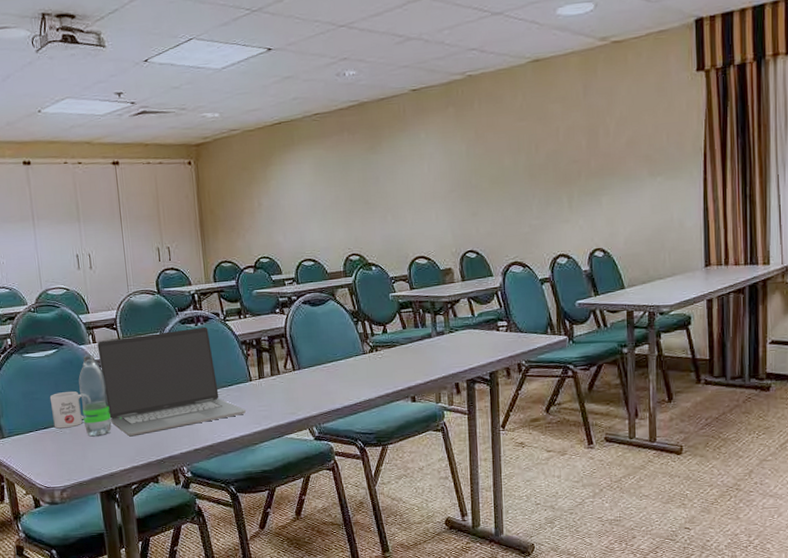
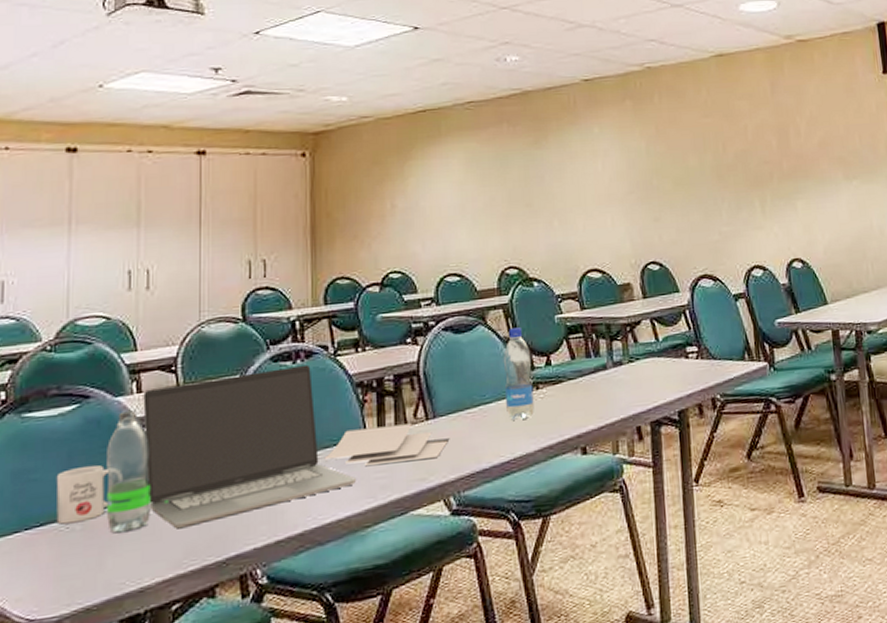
papers: none [222,373,311,401] -> present [324,423,450,465]
bottle: none [349,303,374,374] -> present [503,327,534,420]

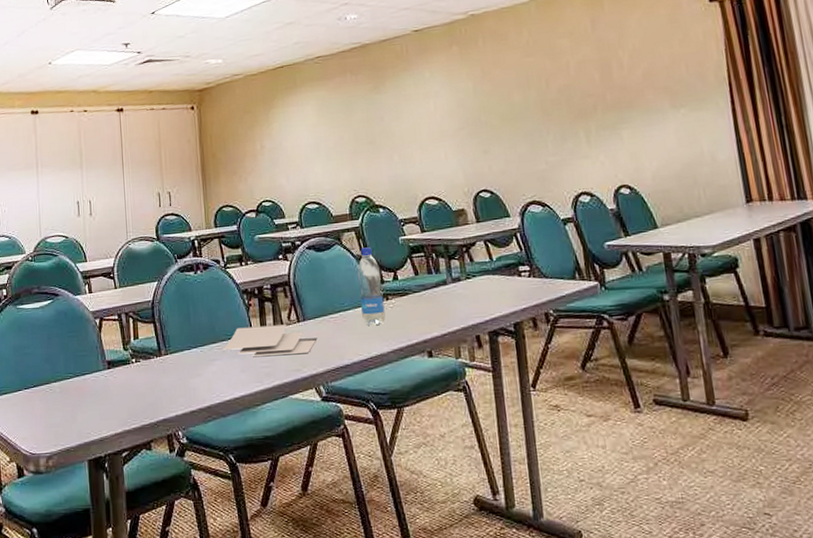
mug: present [55,465,110,525] -> none [41,345,75,387]
bottle: present [106,410,151,534] -> none [72,306,104,396]
laptop: present [143,364,356,529] -> none [93,274,247,396]

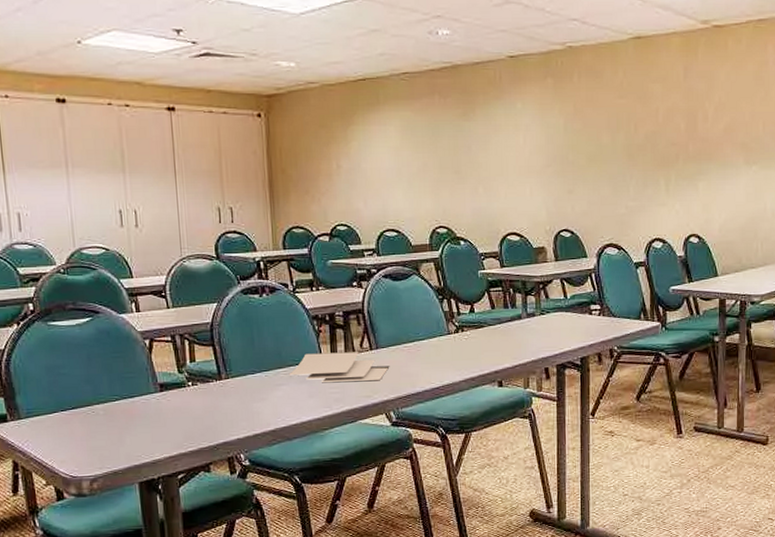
bottle: present [357,247,386,326] -> none [433,279,460,356]

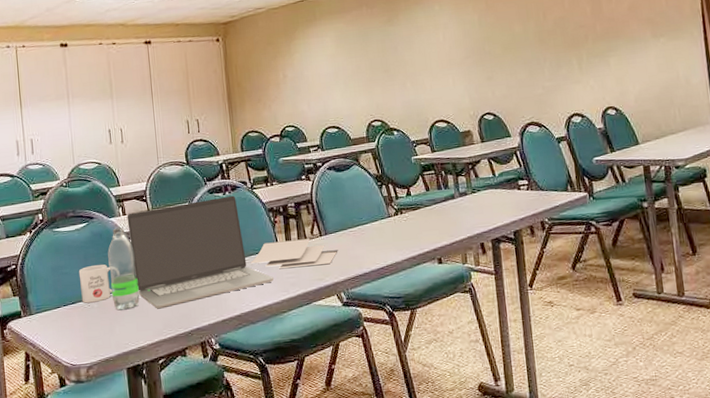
mug: none [80,366,122,409] -> present [78,264,112,304]
bottle: none [117,326,156,419] -> present [107,227,140,311]
laptop: none [141,298,315,420] -> present [127,195,274,309]

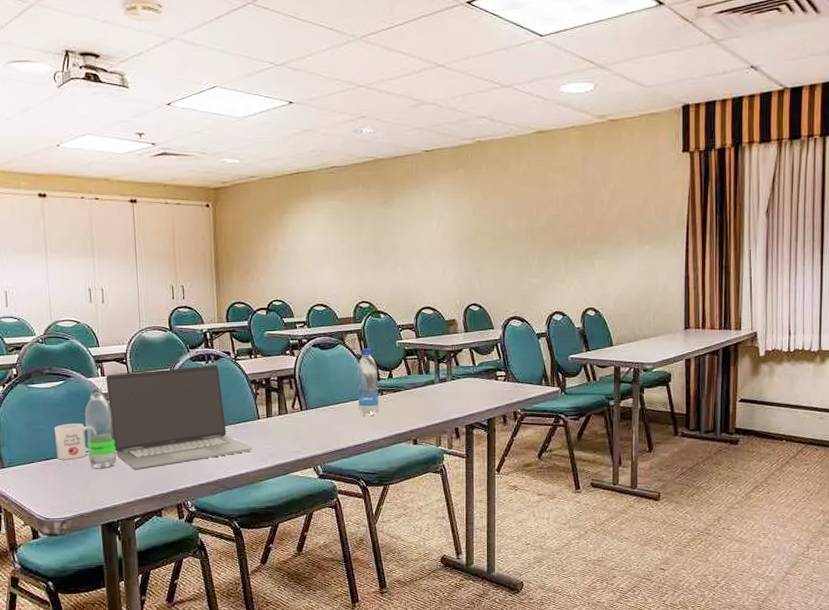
papers: present [250,238,338,268] -> none [230,412,318,439]
bottle: none [373,167,400,237] -> present [356,348,379,417]

